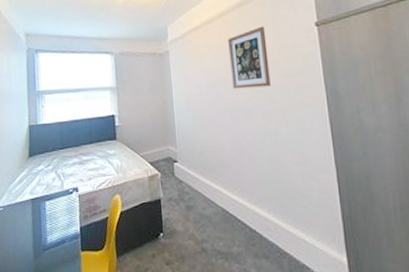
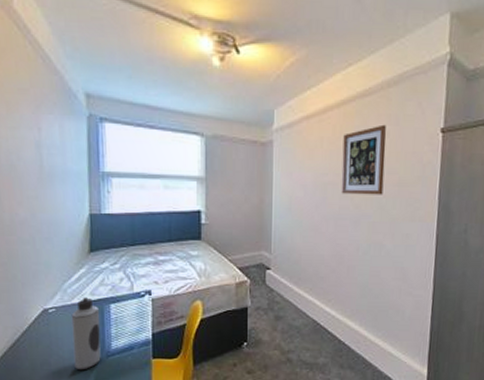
water bottle: none [15,196,39,264] -> present [71,297,101,371]

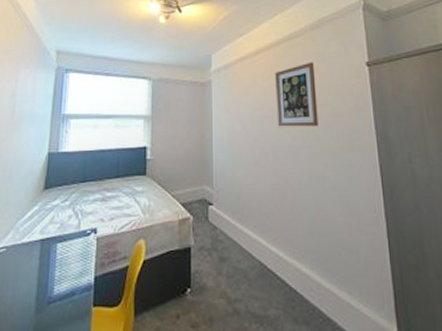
water bottle: present [71,297,101,371] -> none [15,236,47,320]

